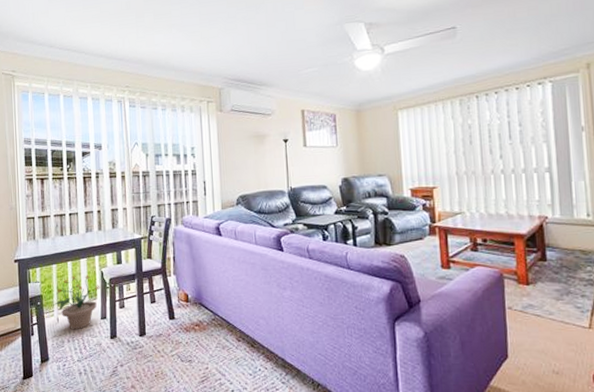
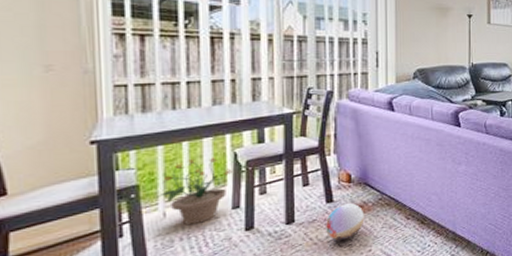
ball: none [170,322,201,355] -> present [326,203,365,241]

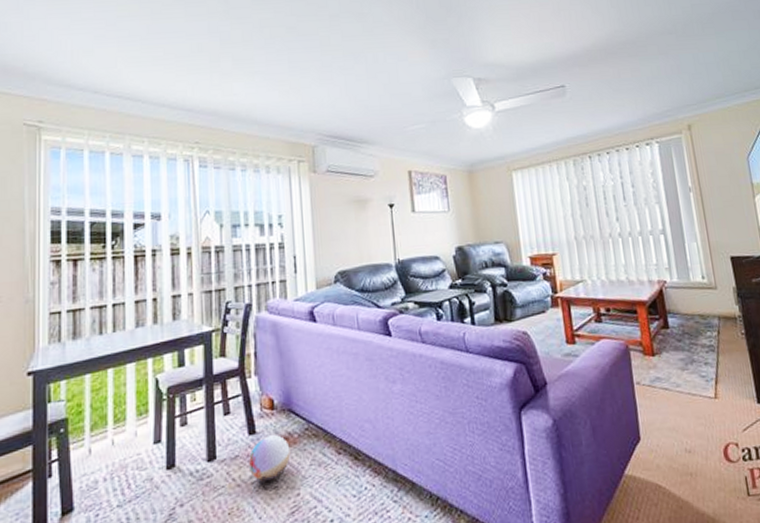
potted plant: present [158,157,232,225] -> none [85,384,154,464]

